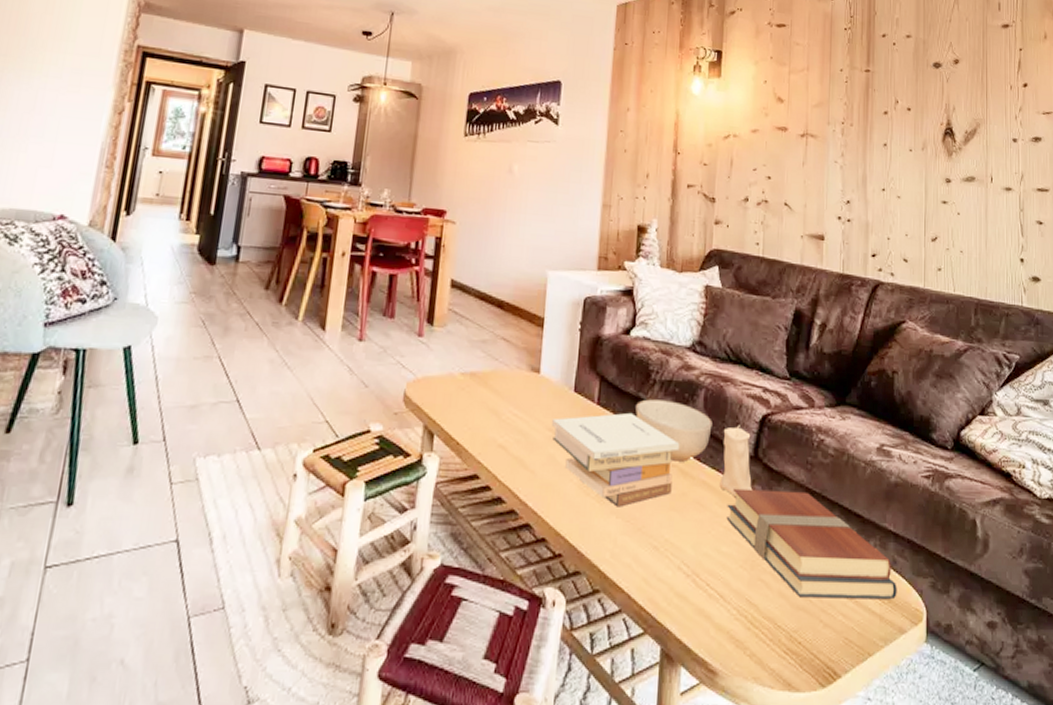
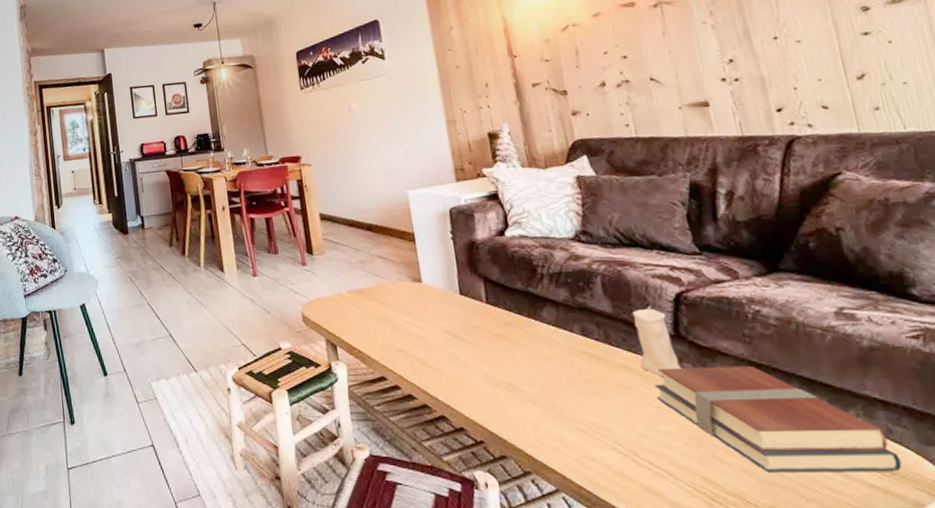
books: present [551,412,680,507] -> none [443,307,587,395]
bowl: present [635,399,712,462] -> none [527,291,618,348]

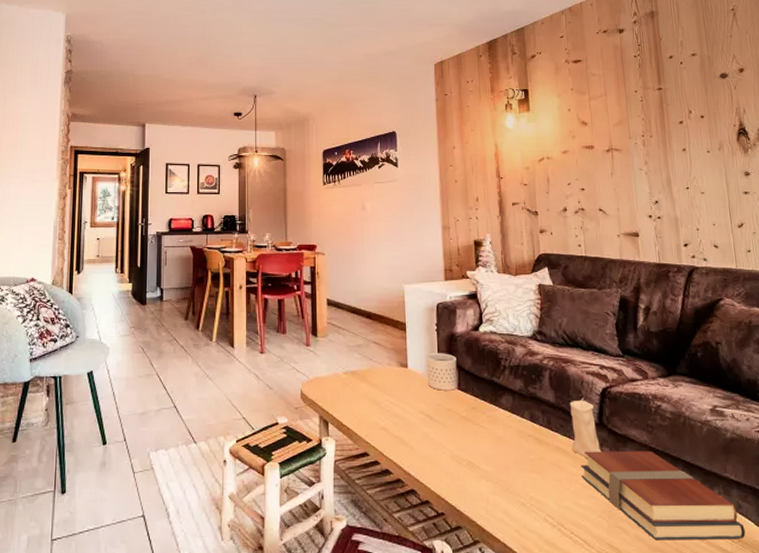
mug: none [443,263,486,306] -> present [427,353,458,391]

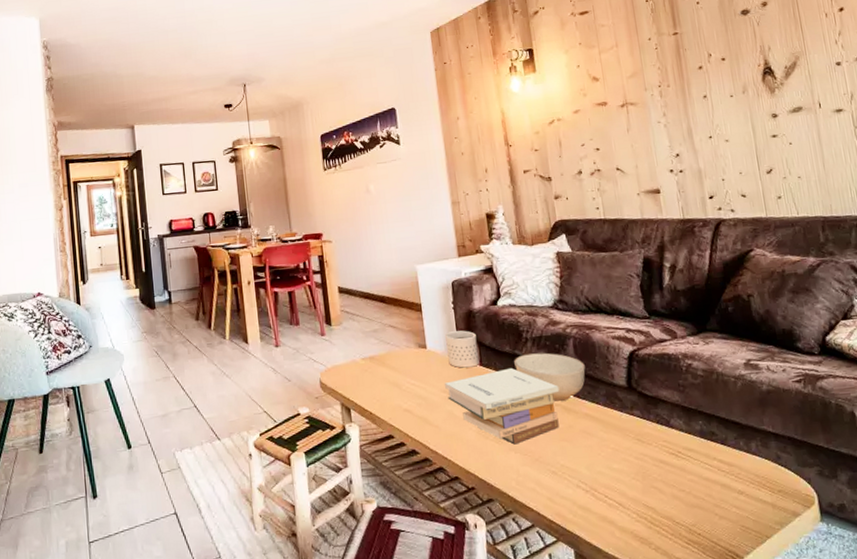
books: none [422,394,533,472] -> present [444,367,560,445]
bowl: none [491,382,559,432] -> present [514,352,586,401]
candle: present [569,398,602,459] -> none [596,363,633,423]
books: present [580,450,746,540] -> none [611,410,786,497]

